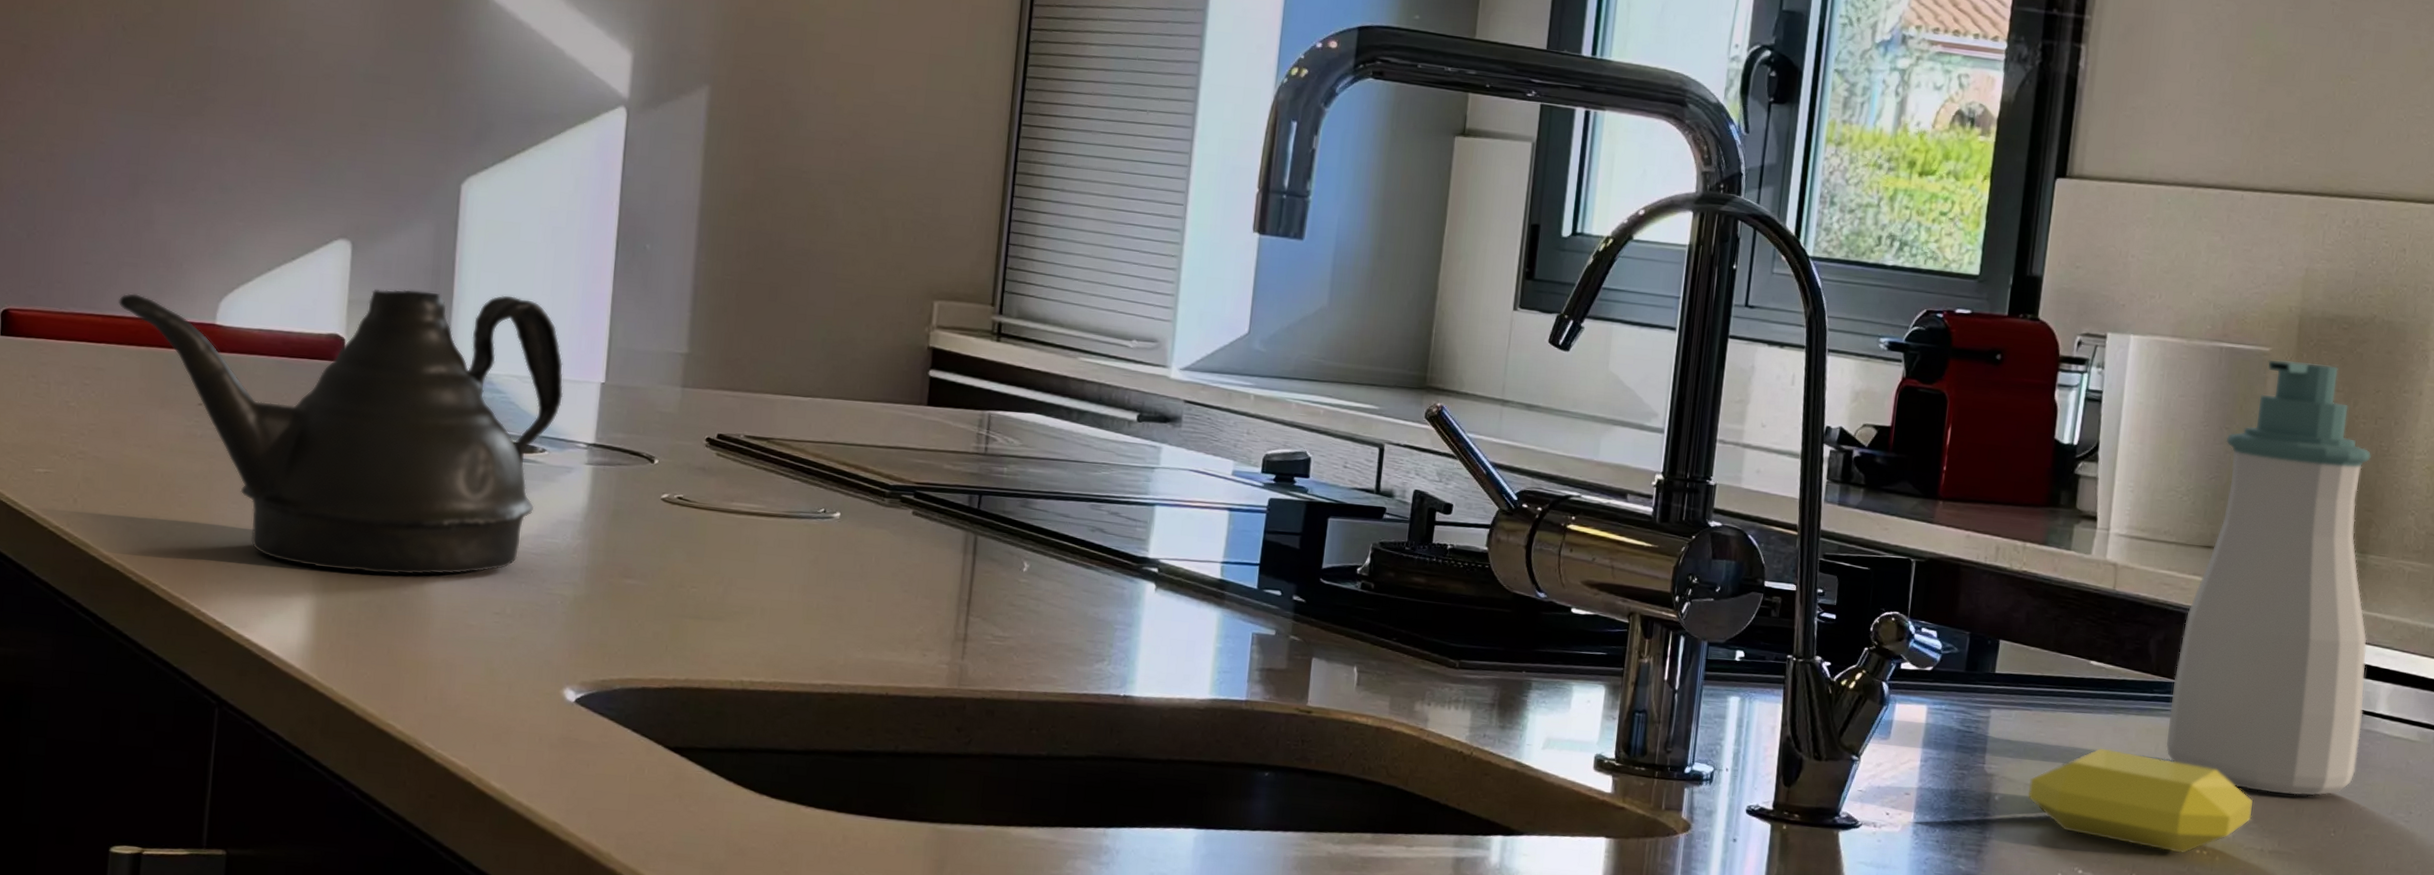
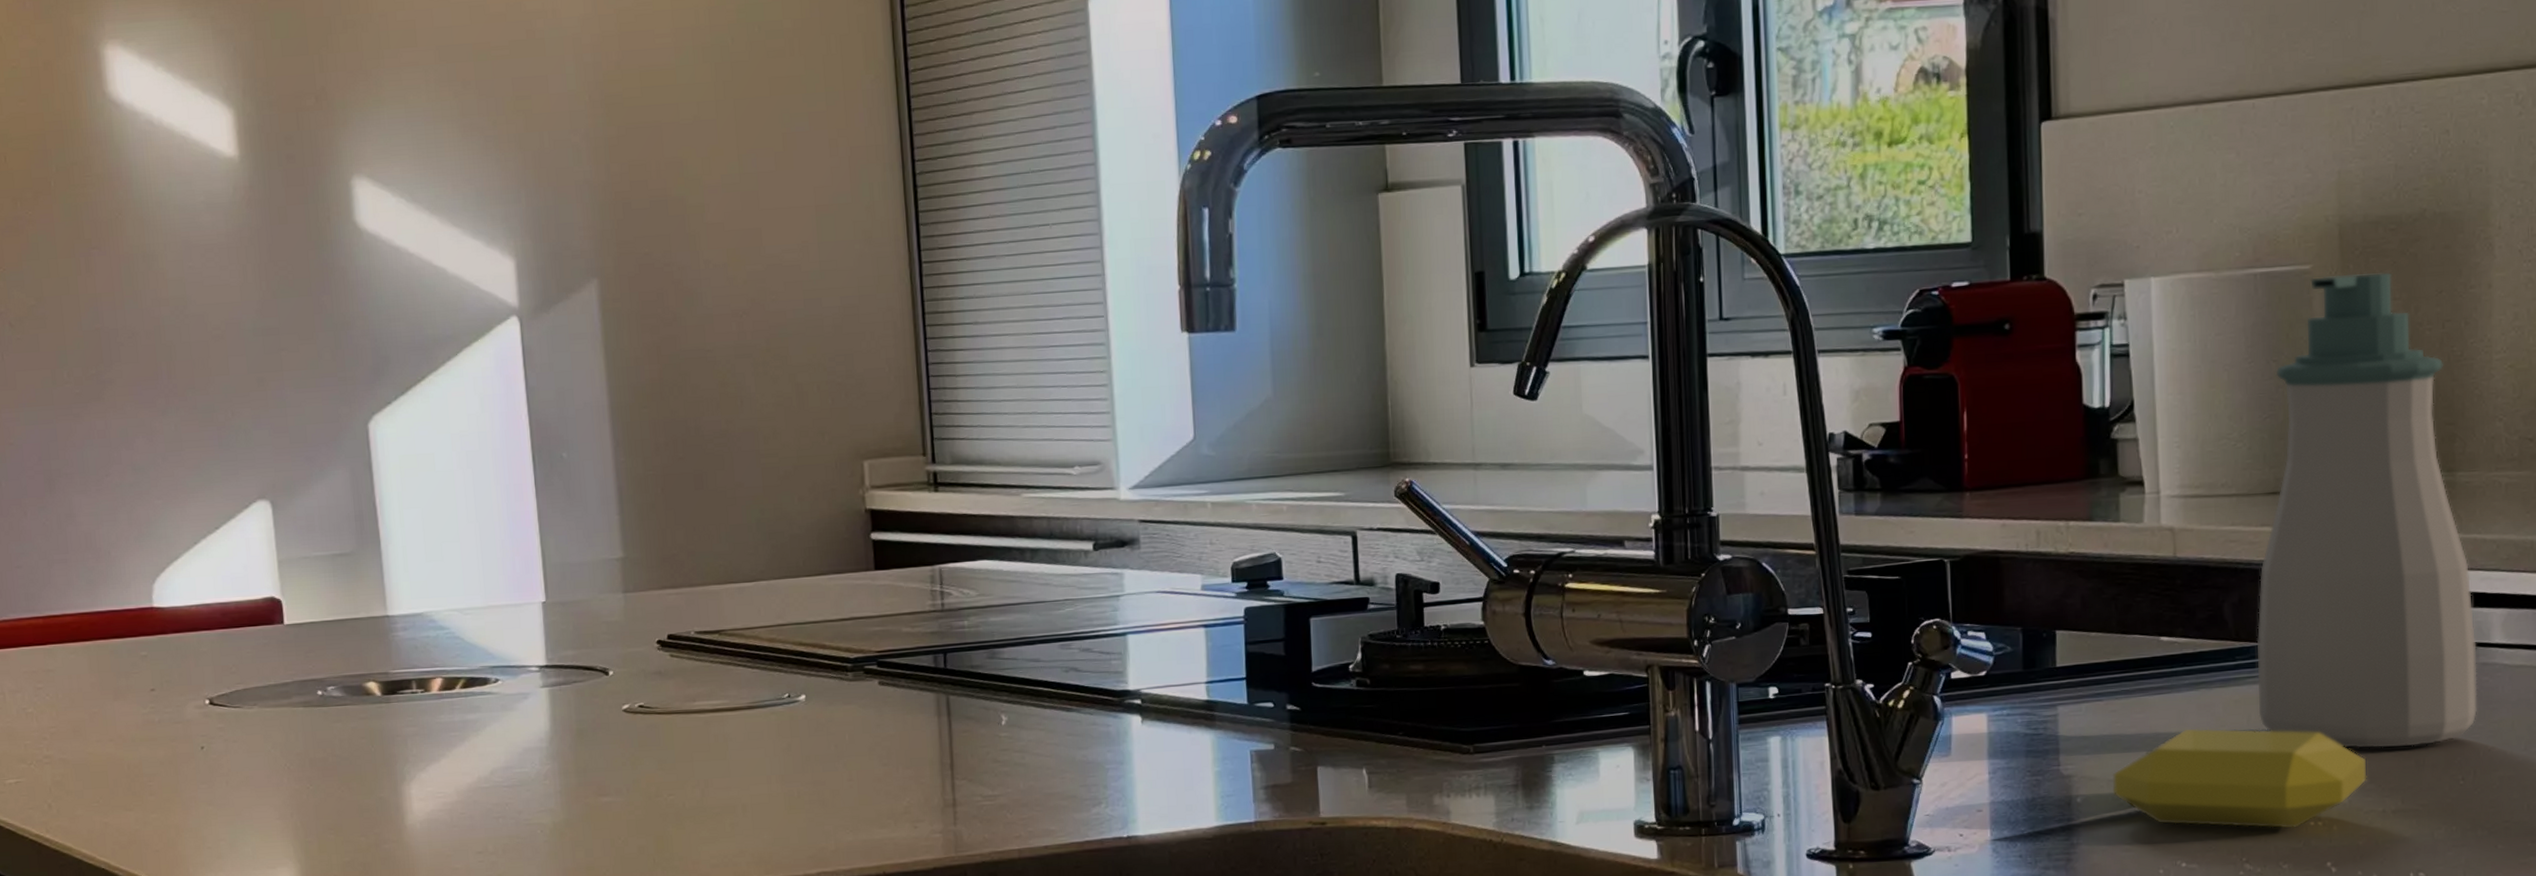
teapot: present [119,288,564,575] -> none [55,529,507,835]

